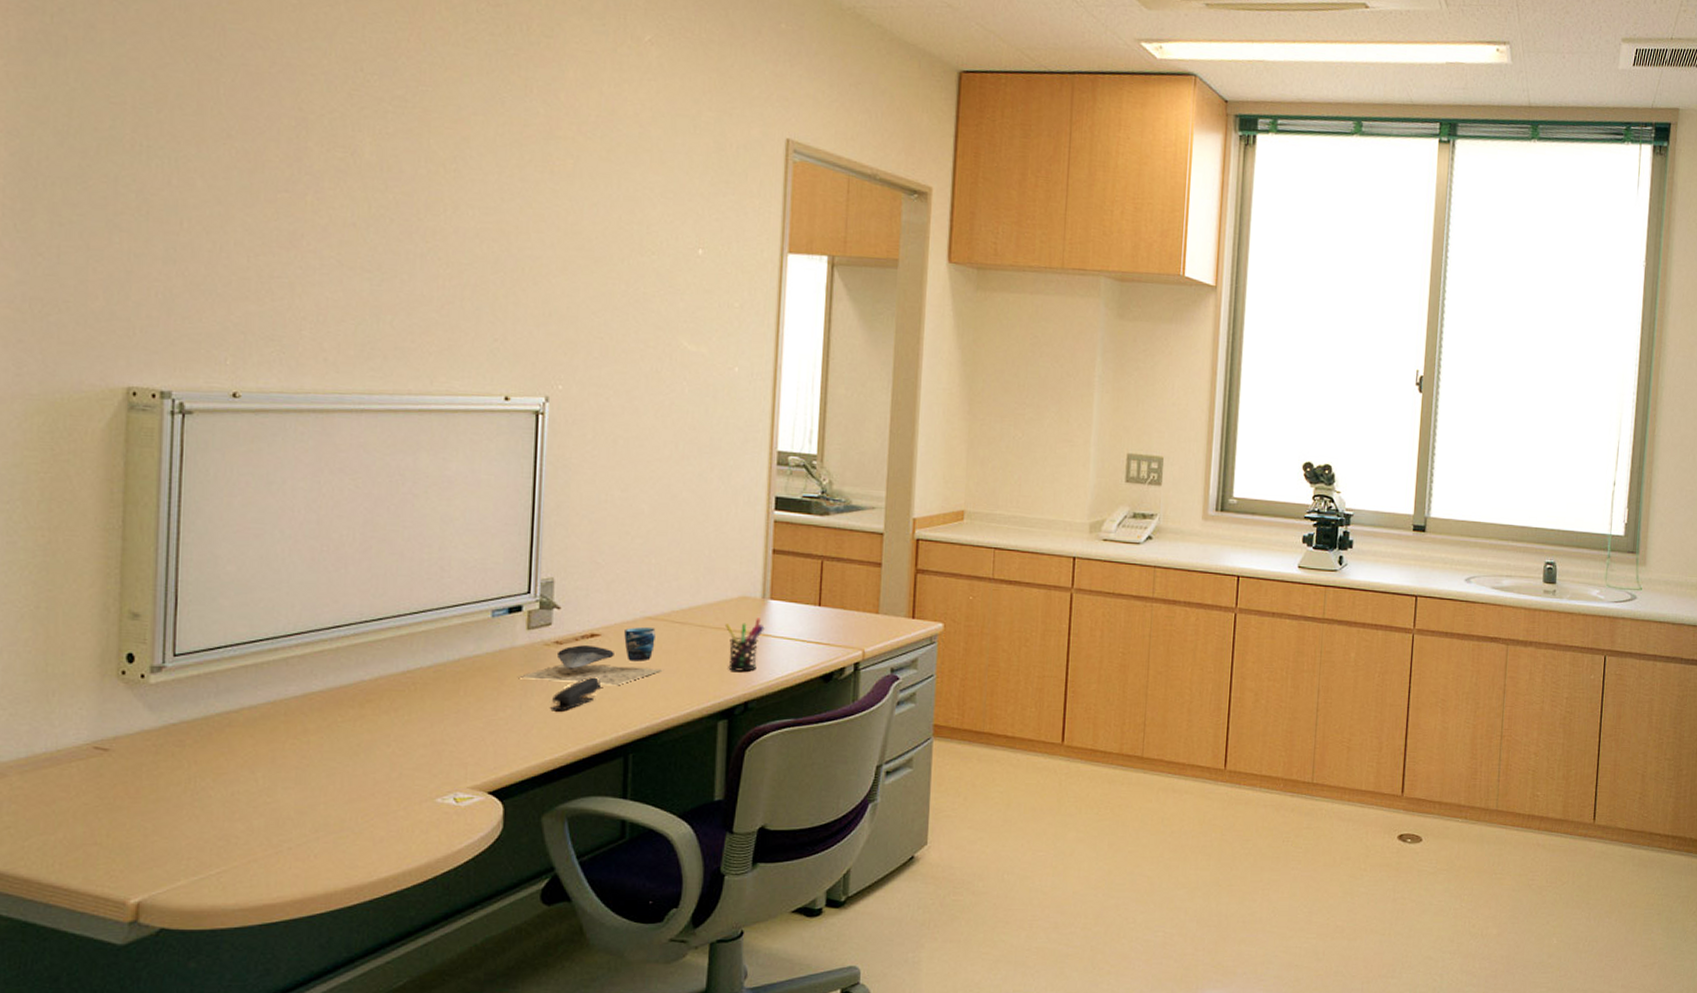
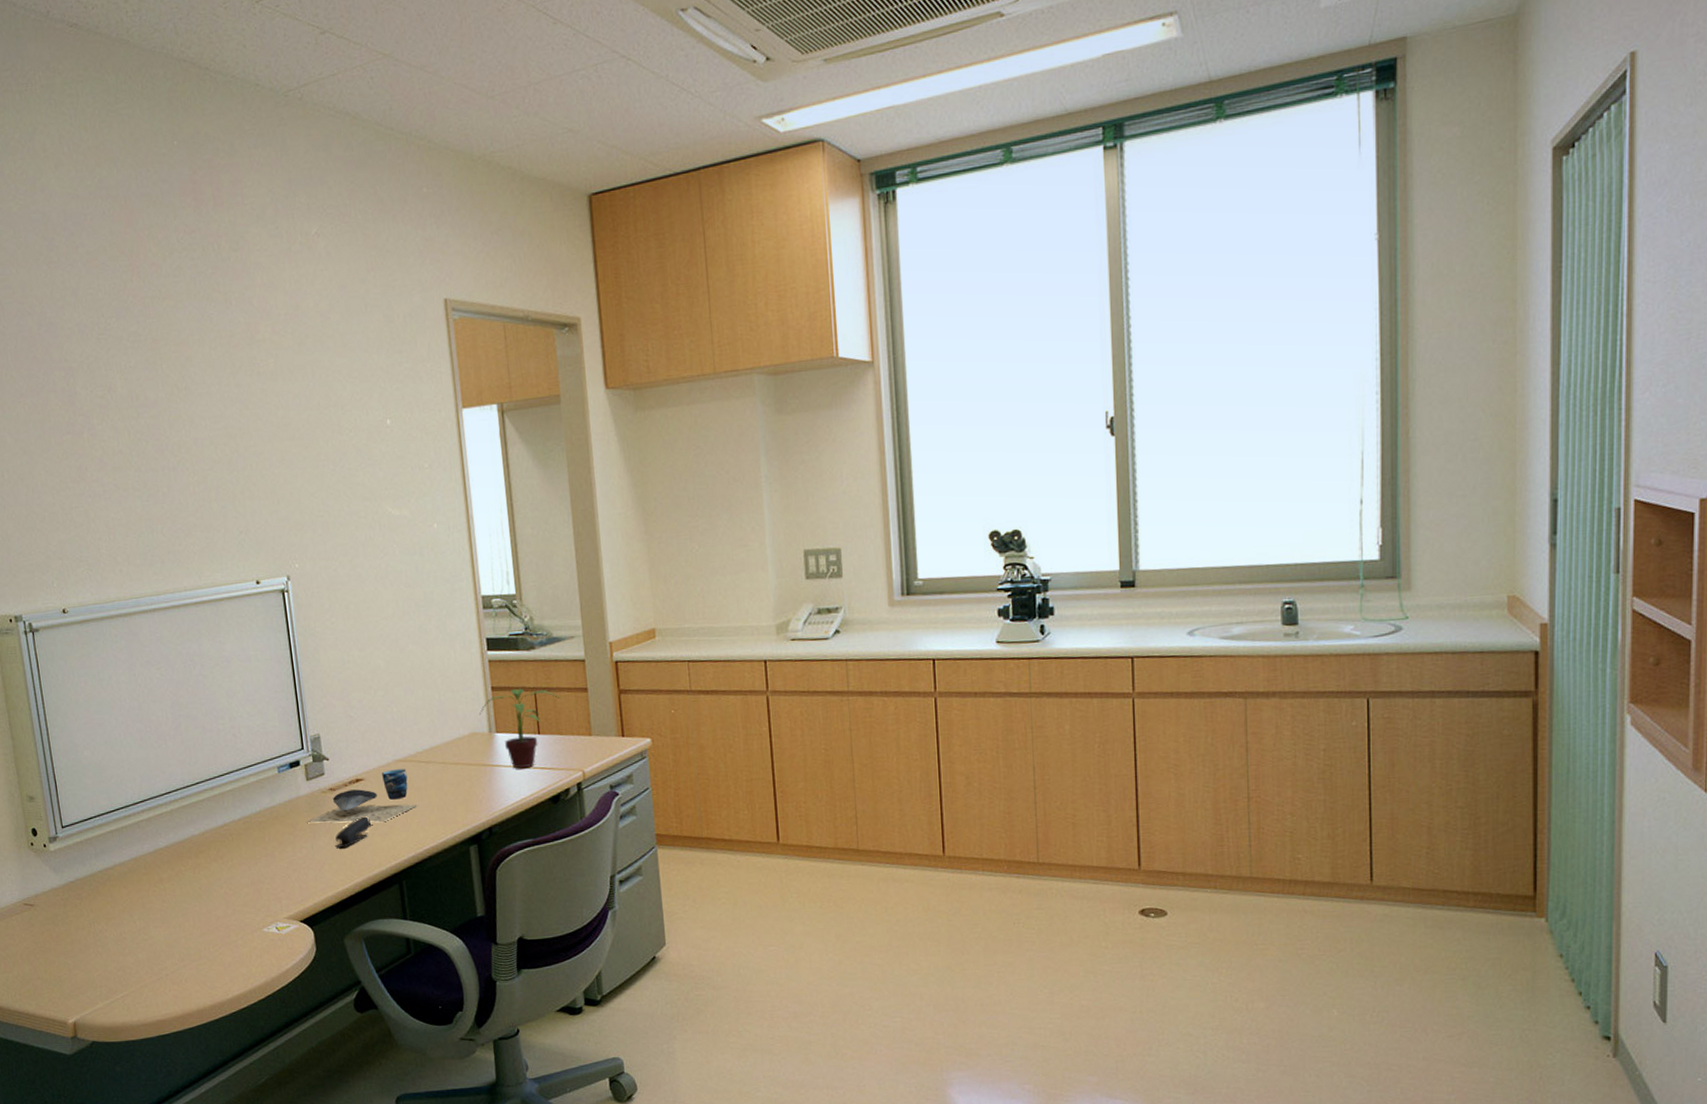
pen holder: present [724,618,765,672] -> none [461,750,496,801]
potted plant: none [754,554,852,641] -> present [479,688,562,769]

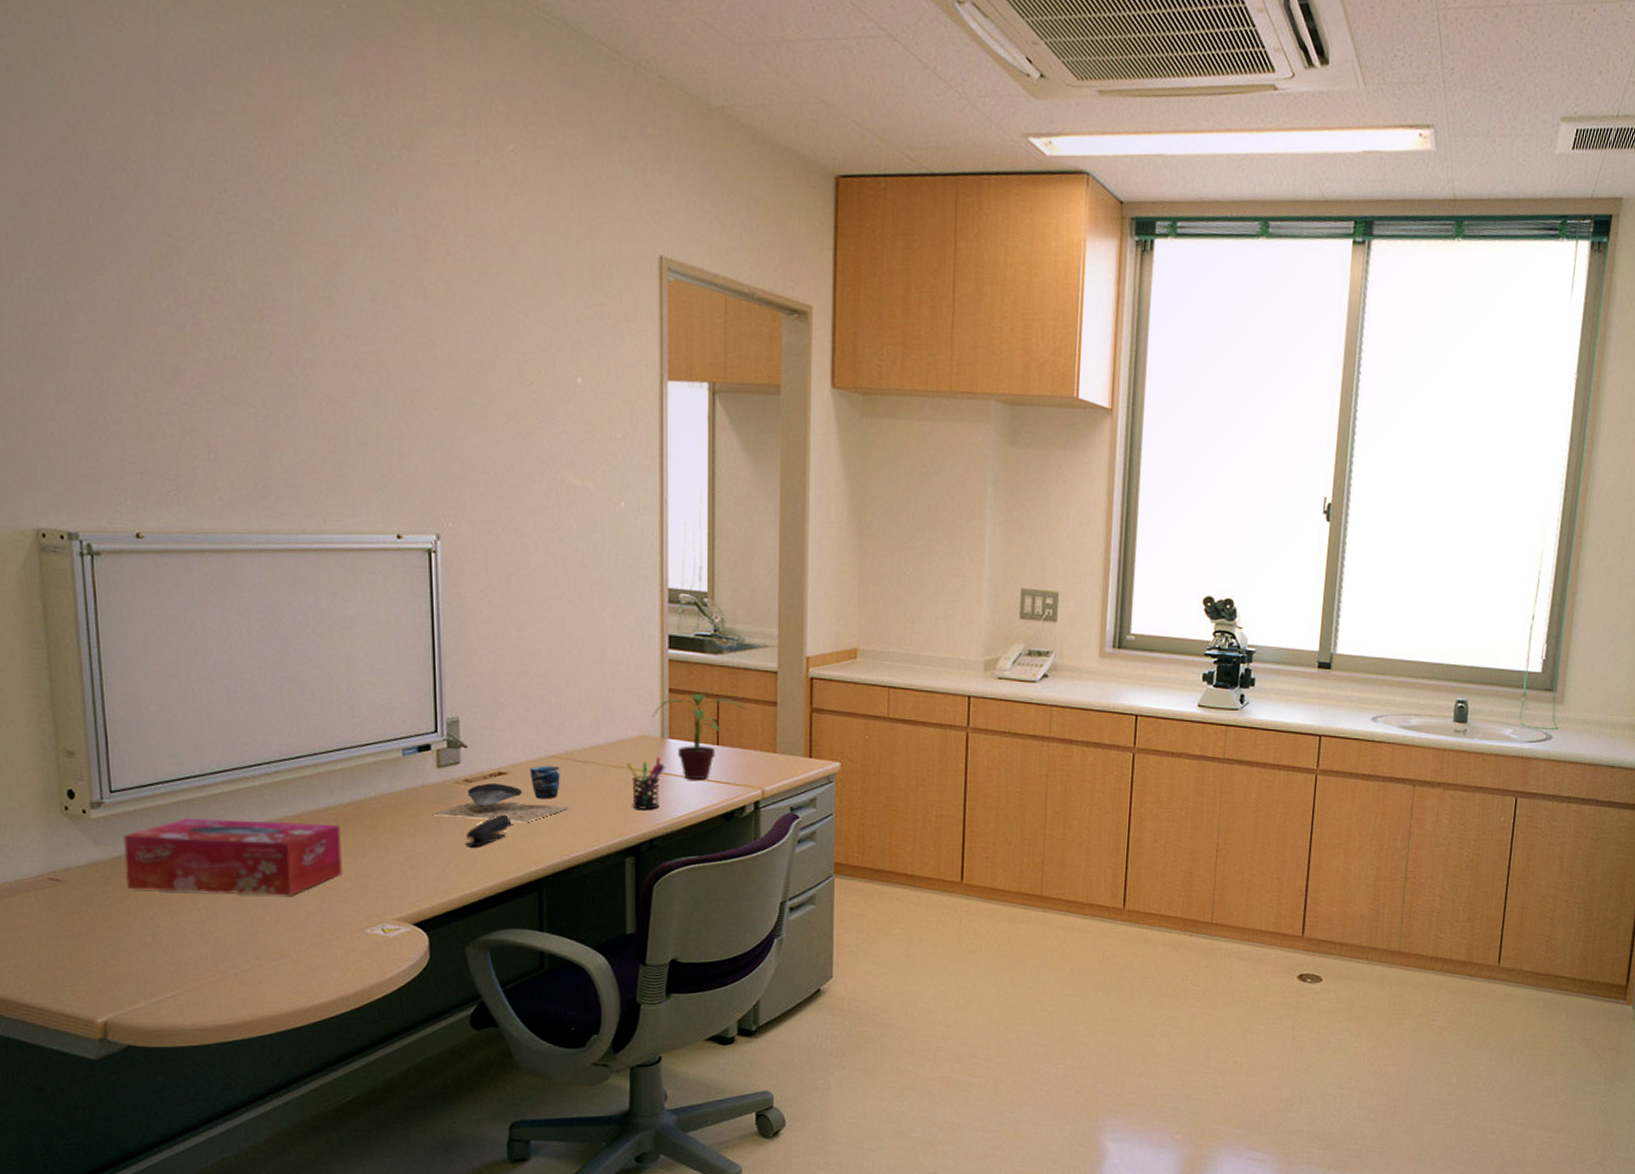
tissue box: none [74,838,241,908] -> present [123,818,343,896]
pen holder: none [461,750,496,801] -> present [626,757,665,810]

